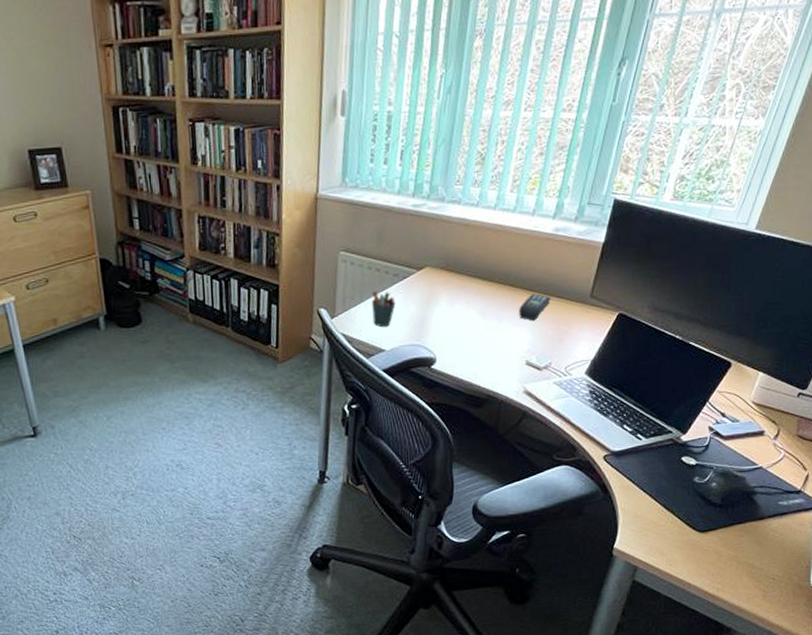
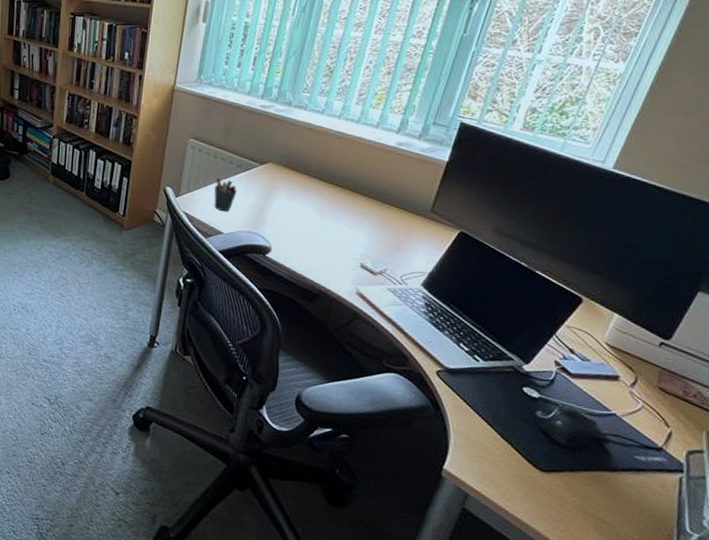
remote control: present [519,294,551,321] -> none [357,201,390,227]

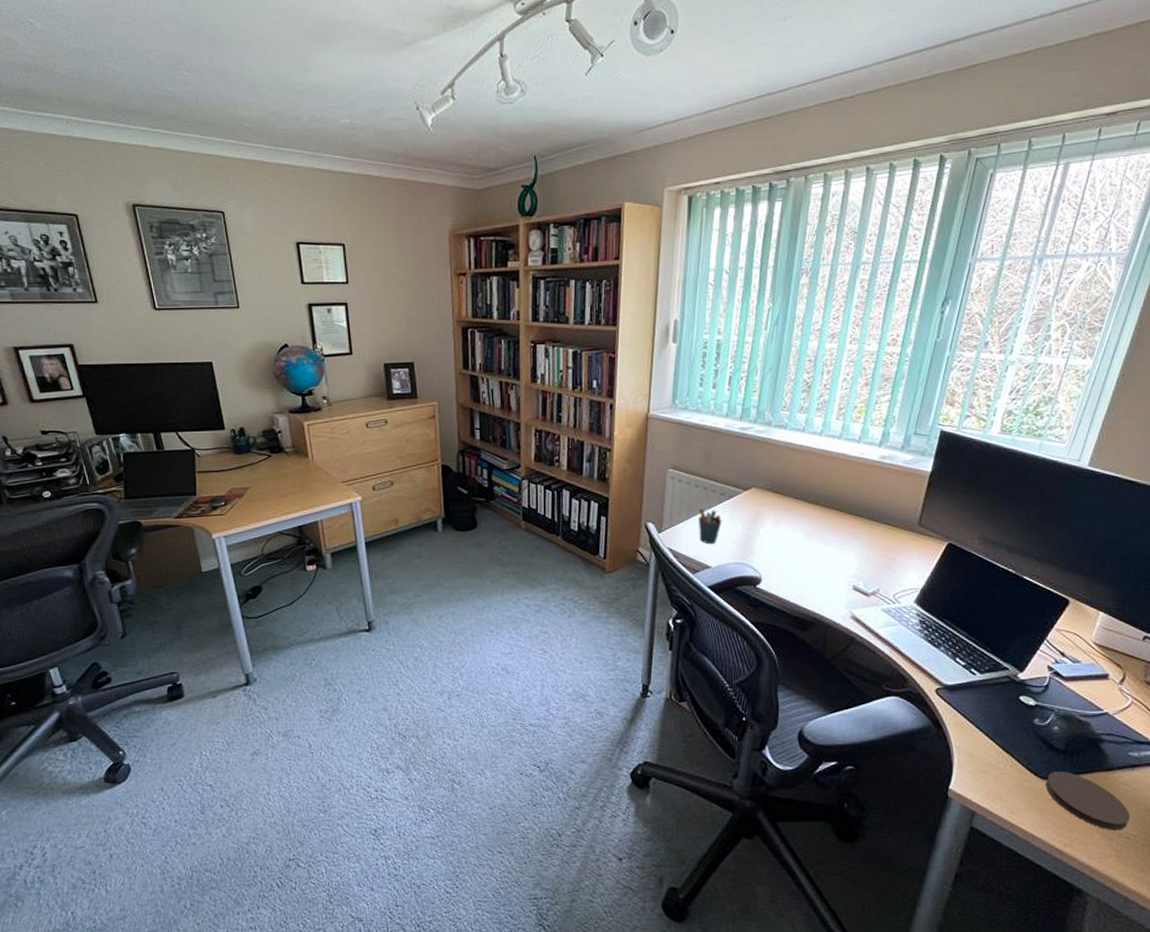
coaster: none [544,465,632,532] -> present [1046,772,1130,830]

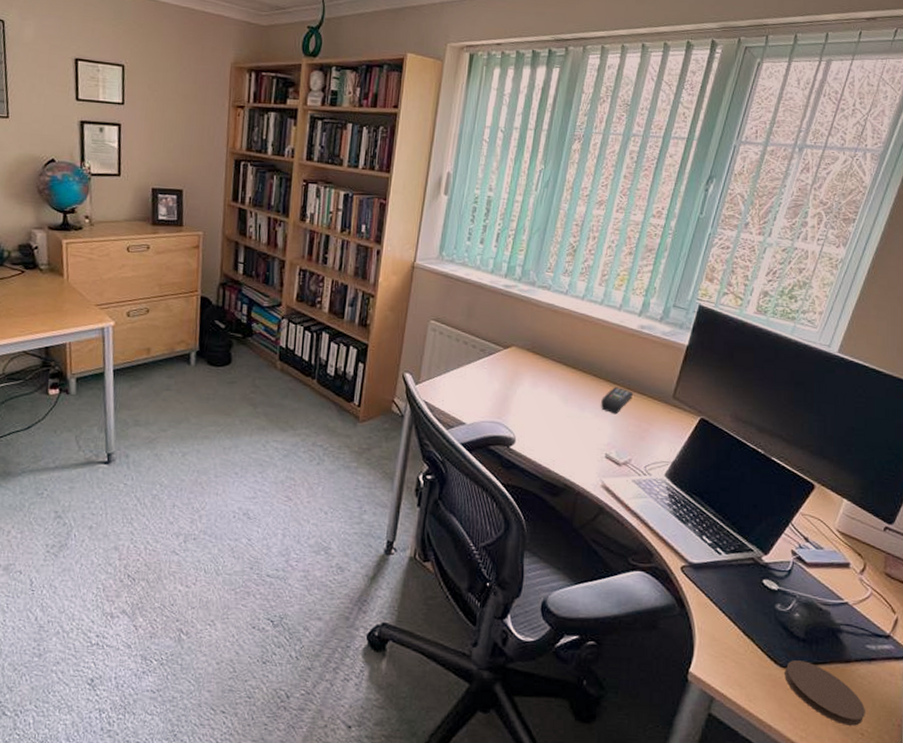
pen holder: present [699,509,722,544] -> none [456,363,480,401]
remote control: none [846,519,878,546] -> present [601,387,634,415]

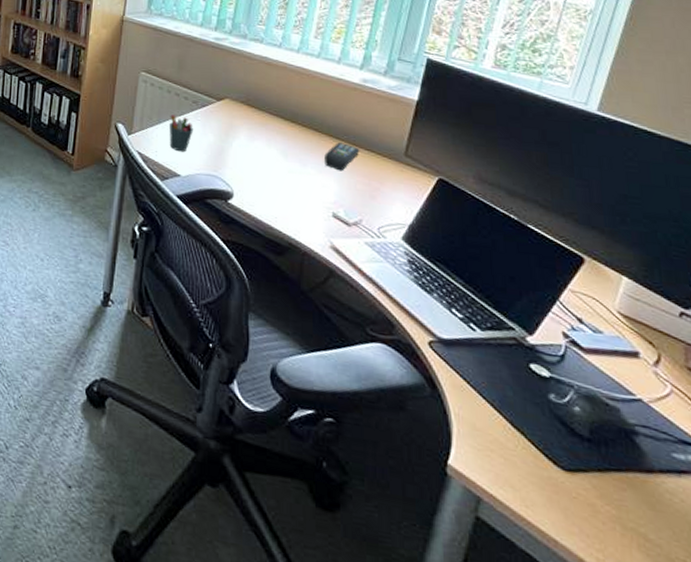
pen holder: none [456,363,480,401] -> present [169,115,193,152]
coaster: present [784,660,865,726] -> none [568,463,681,554]

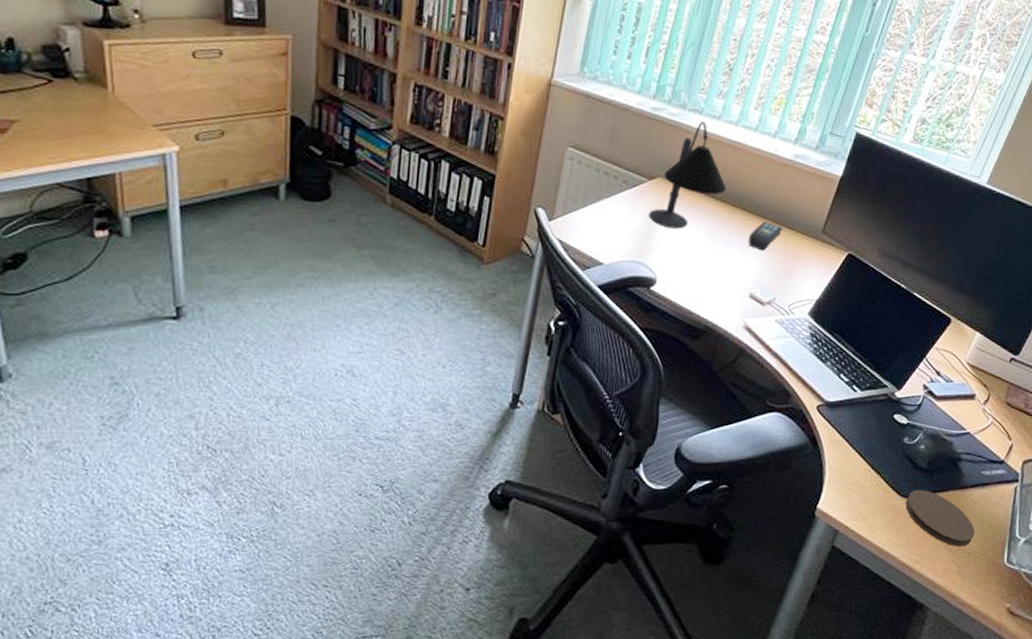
pen holder: present [169,115,193,152] -> none [594,196,621,238]
desk lamp: none [220,49,294,147] -> present [649,121,726,229]
coaster: none [568,463,681,554] -> present [905,490,975,547]

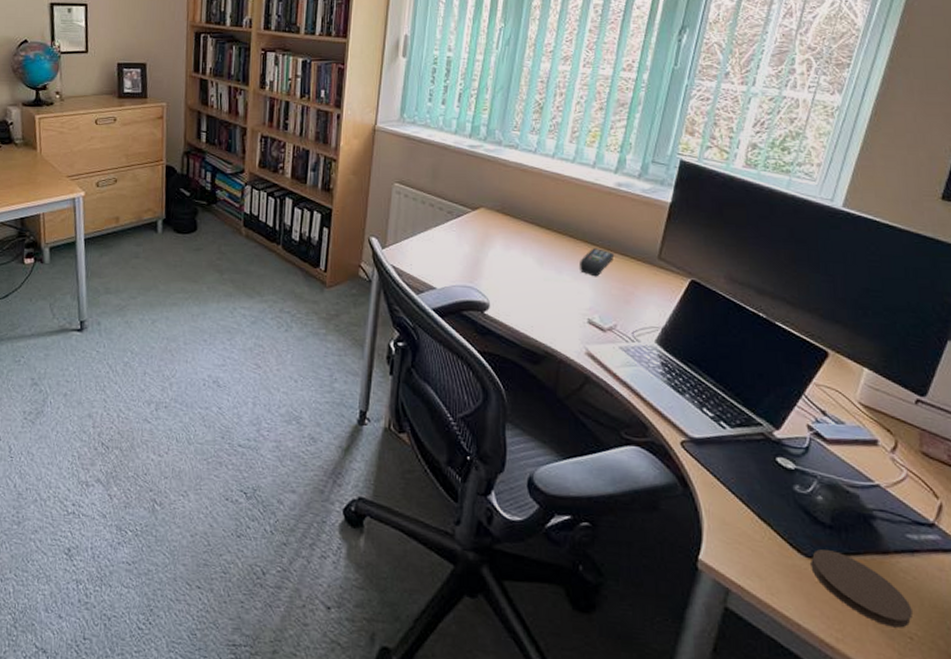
desk lamp: present [649,121,726,229] -> none [476,155,550,256]

